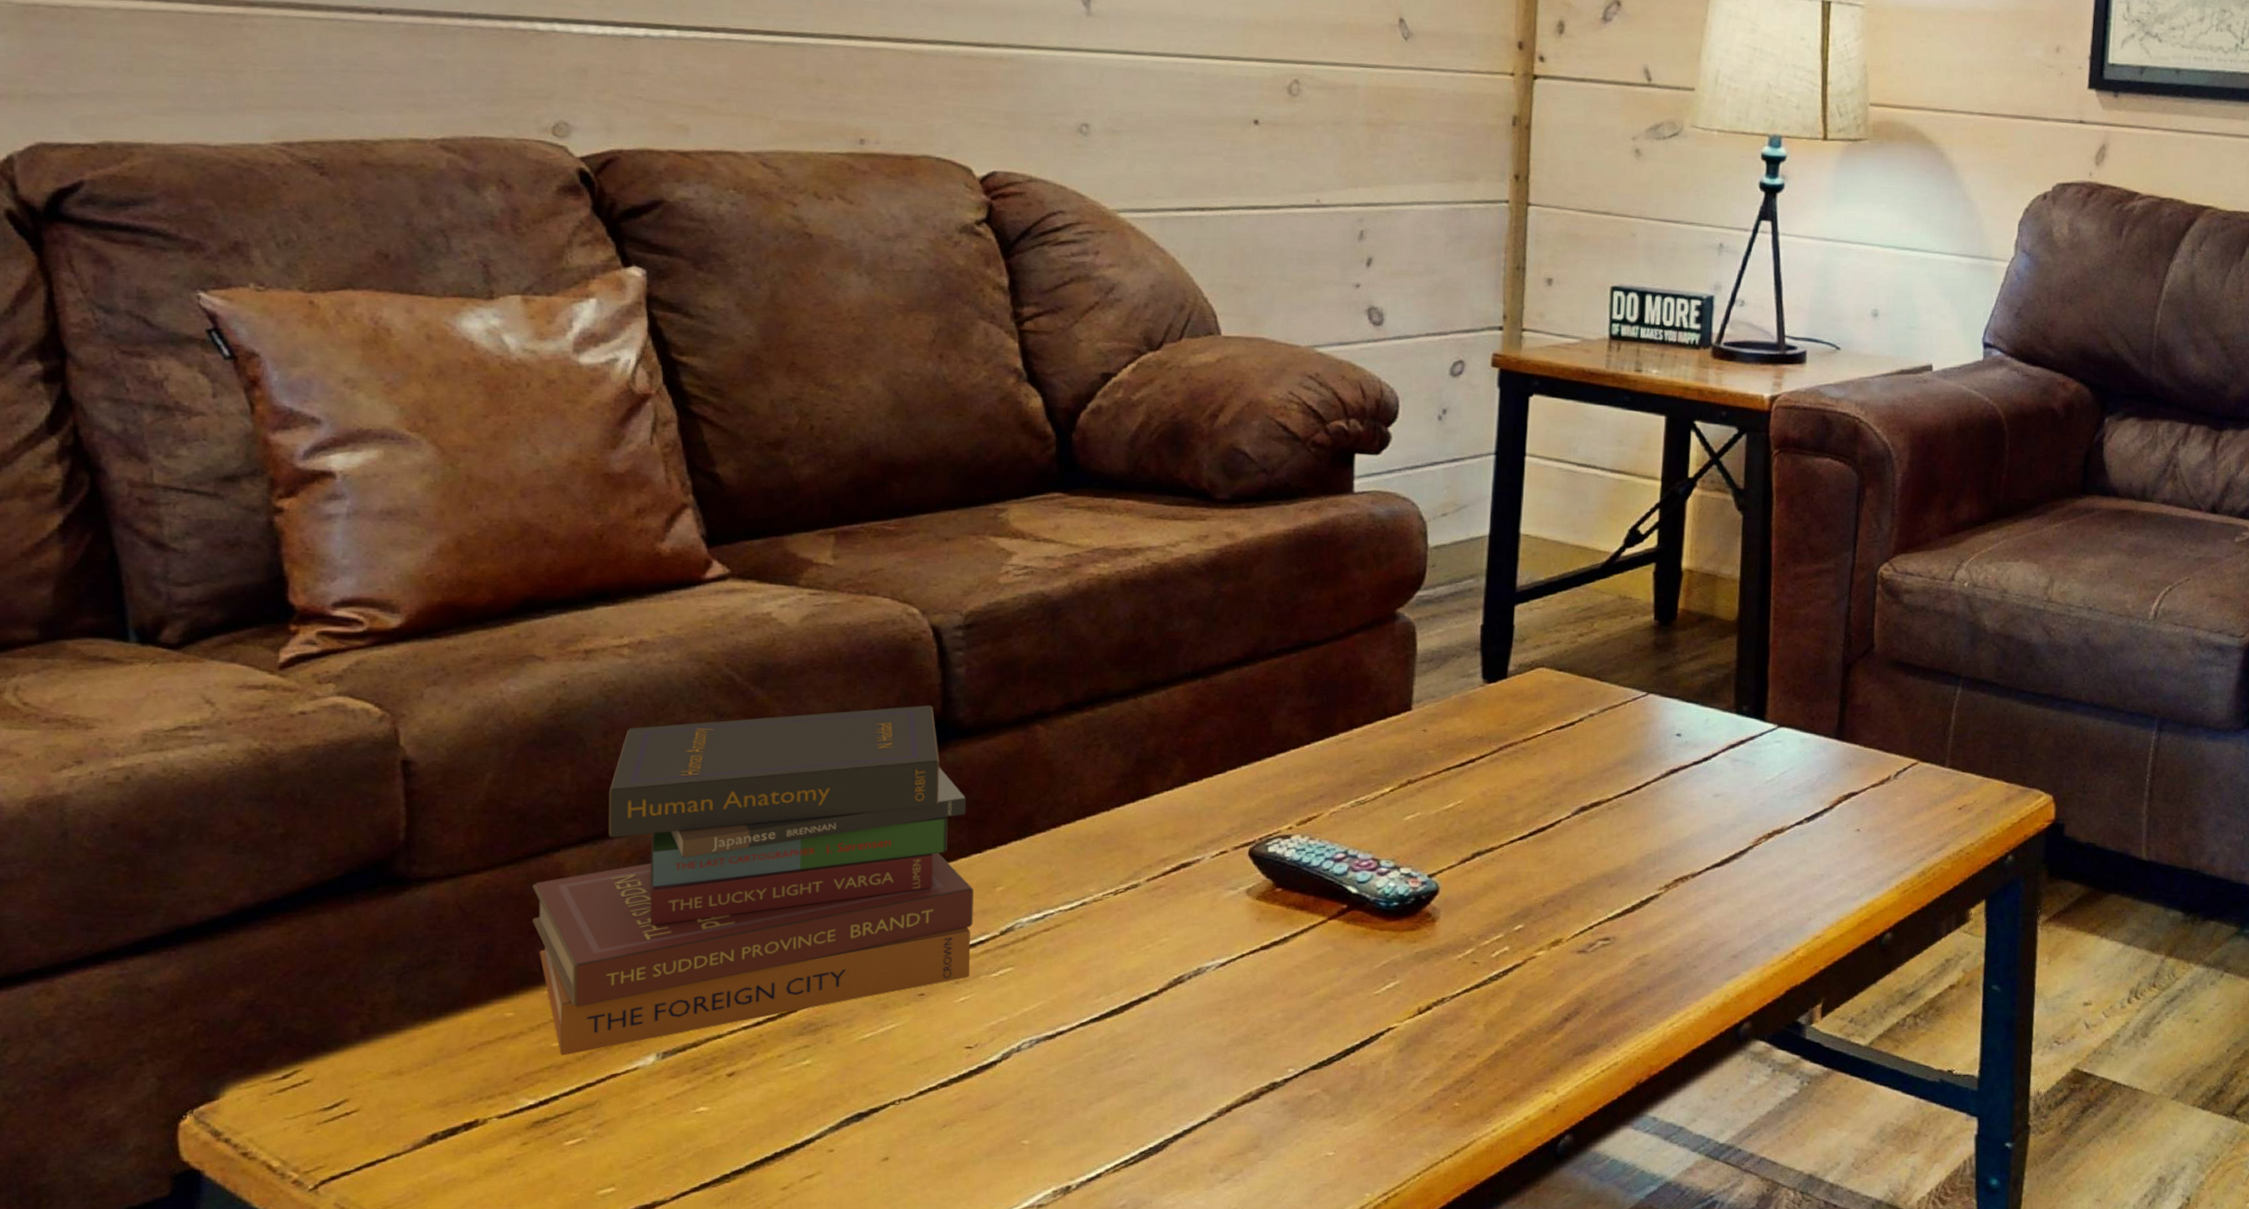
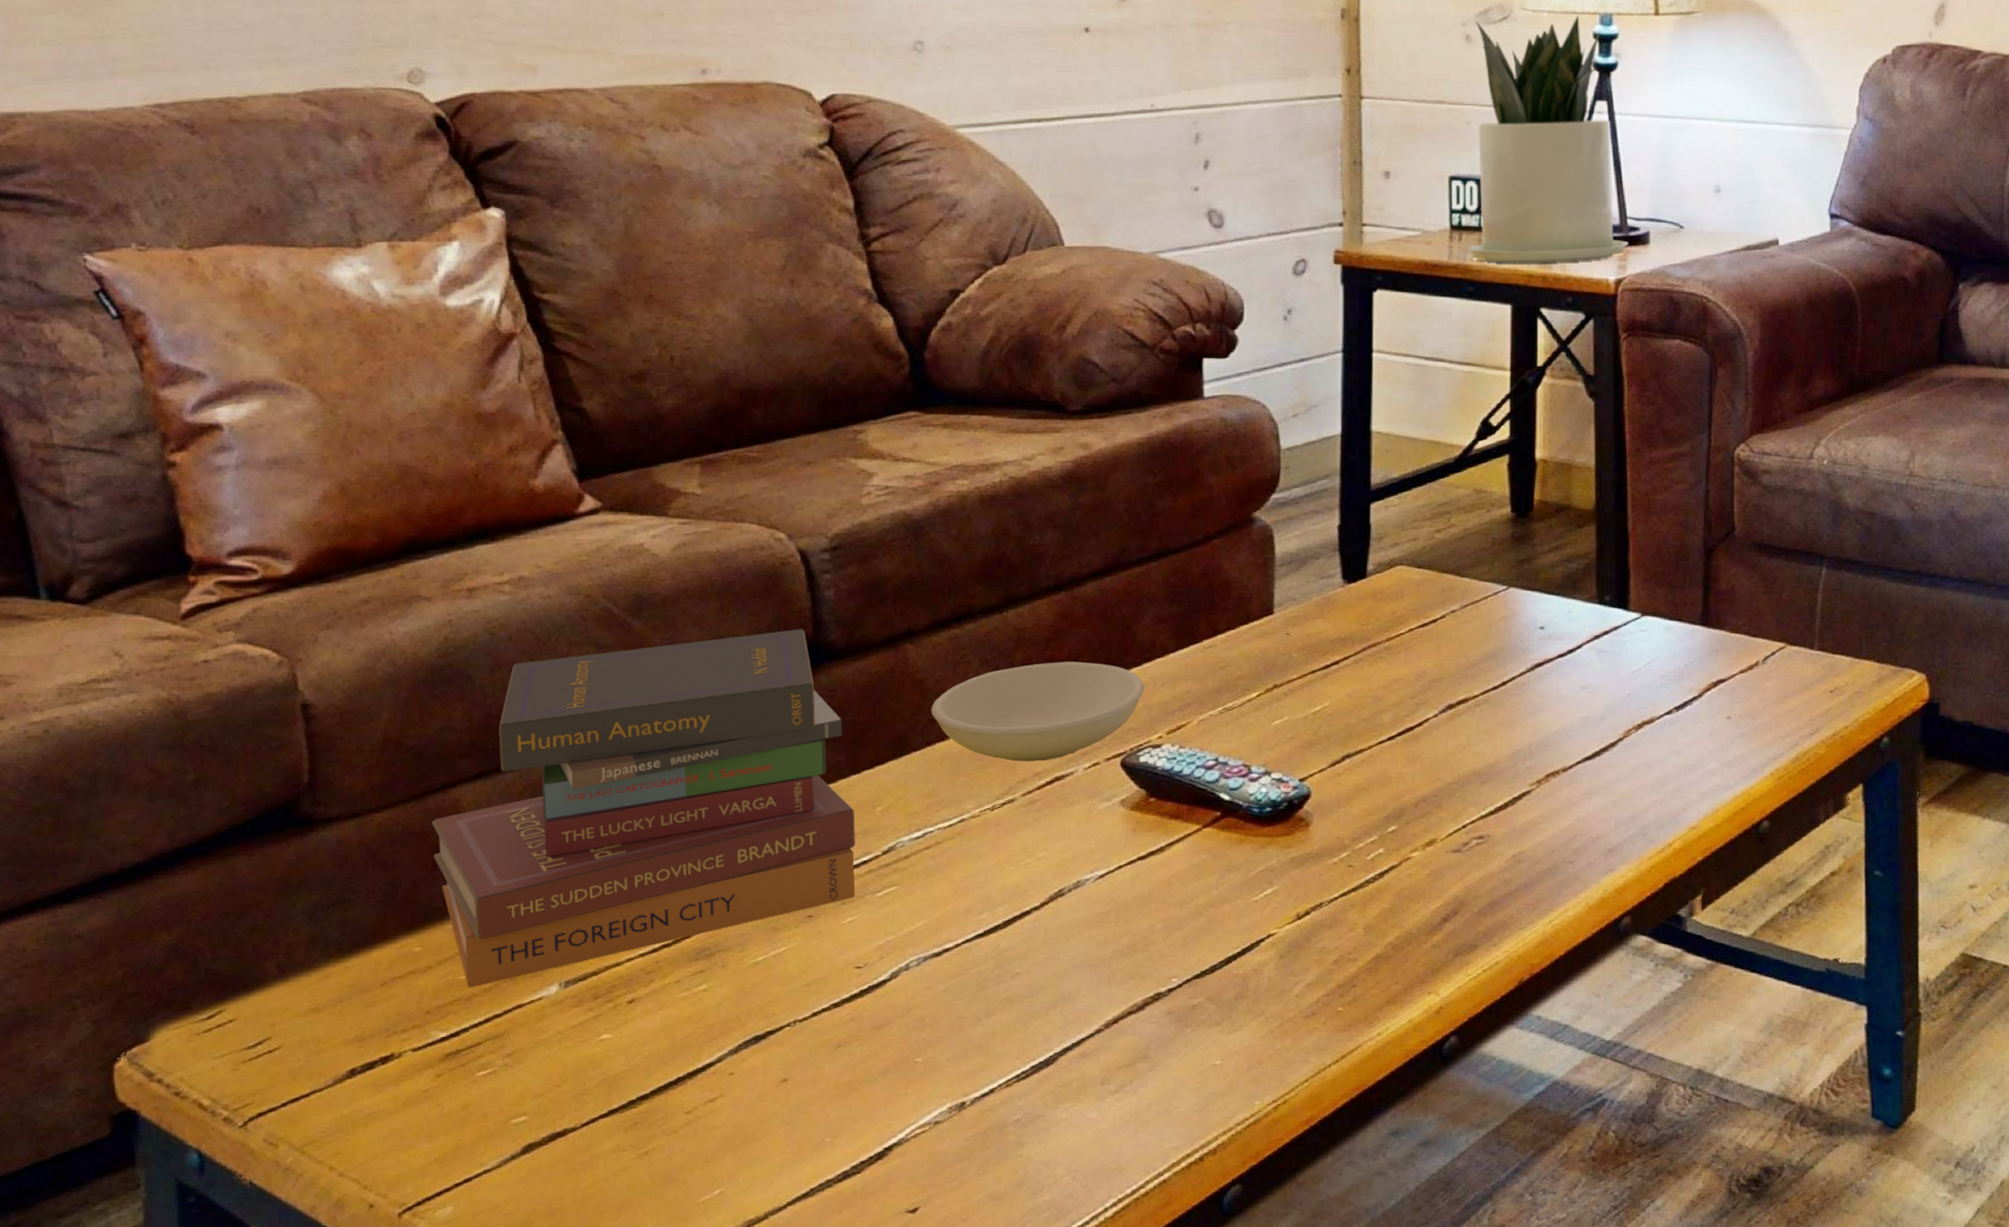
decorative bowl: none [1058,749,1277,848] -> present [930,662,1144,762]
planter: none [1625,136,1785,377] -> present [1467,16,1629,264]

